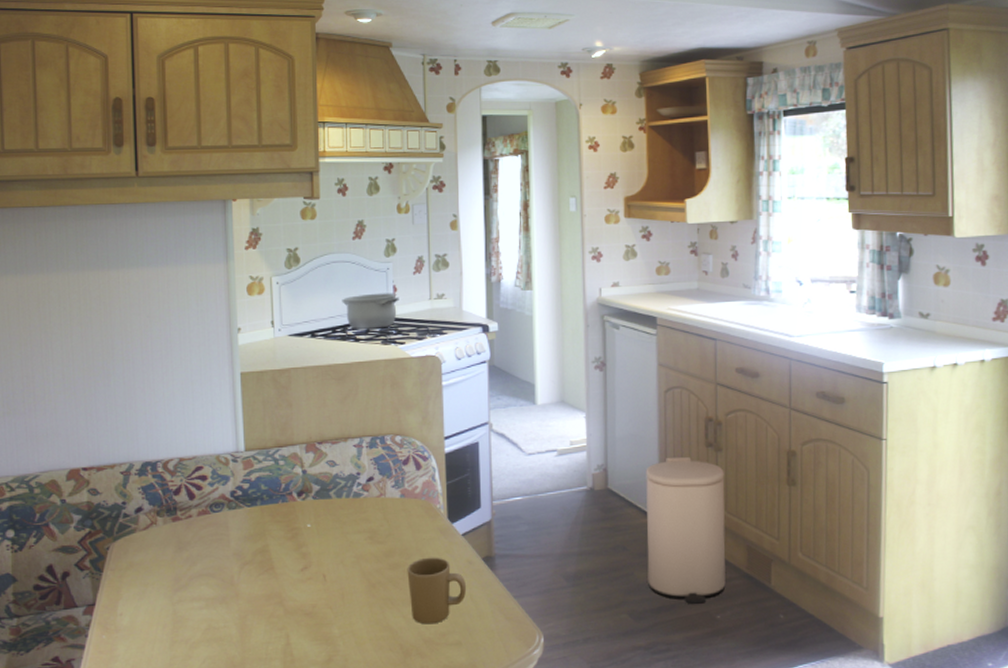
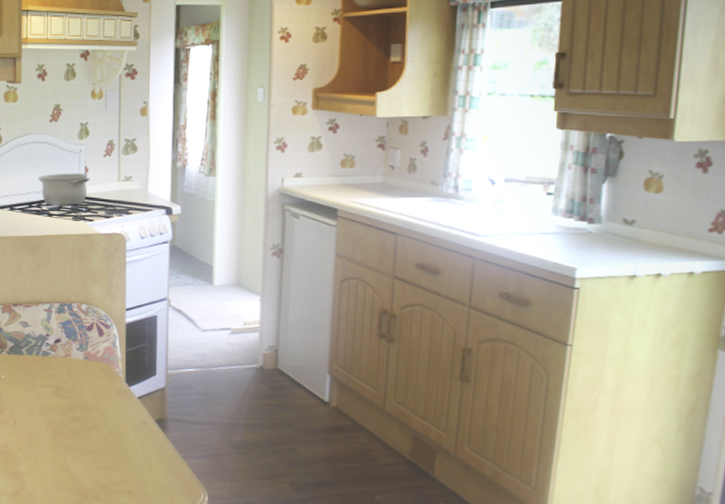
mug: present [407,557,467,625] -> none [87,414,140,473]
pedal bin: present [646,456,726,605] -> none [311,344,395,485]

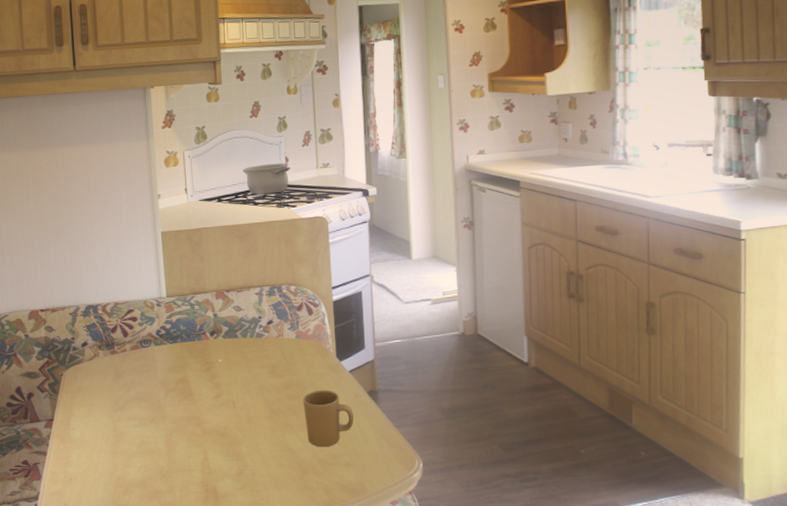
mug: none [87,414,140,473] -> present [303,390,354,447]

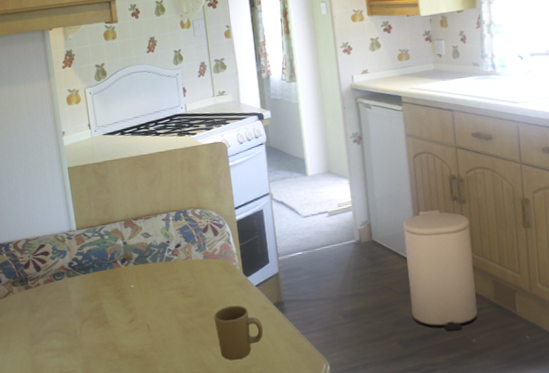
cooking pot: present [242,163,291,196] -> none [142,93,189,126]
pedal bin: none [512,306,589,440] -> present [403,209,478,332]

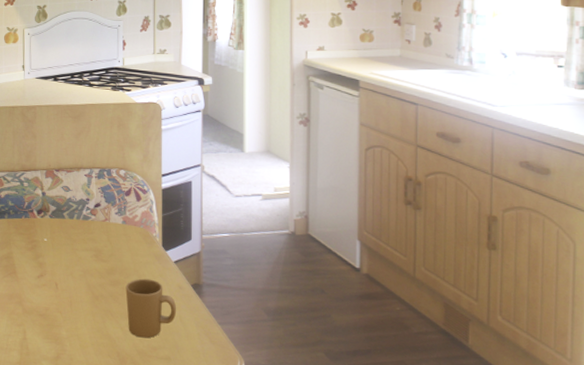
pedal bin: present [403,209,478,332] -> none [344,210,423,354]

